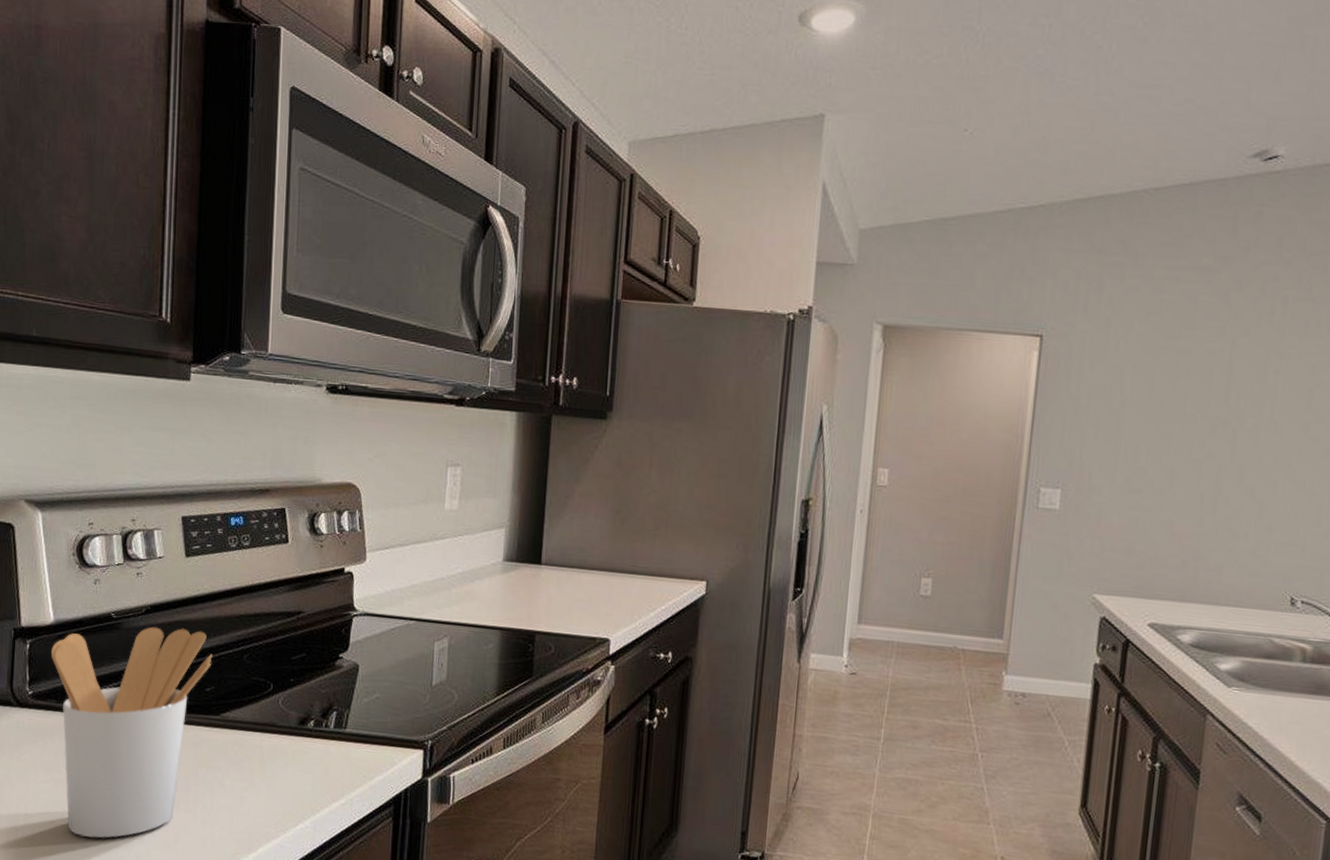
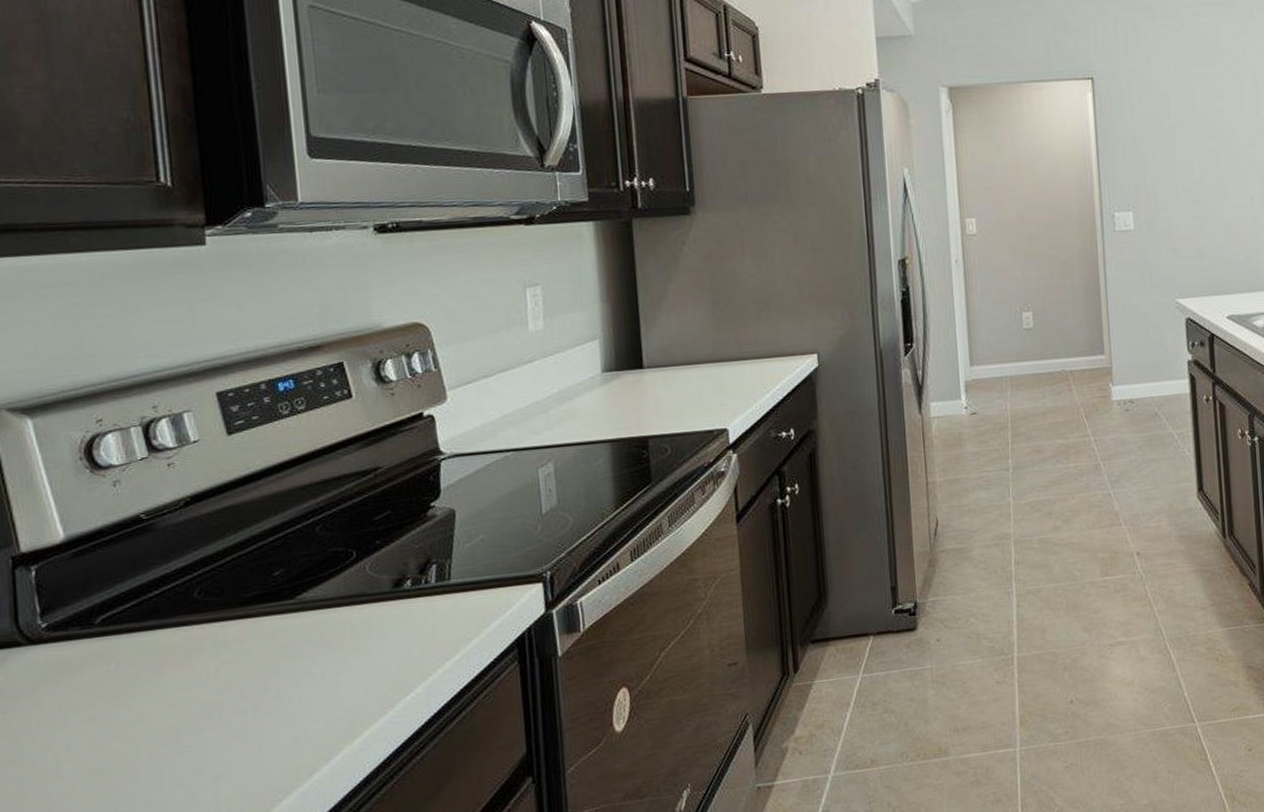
utensil holder: present [51,626,213,838] -> none [66,511,277,774]

